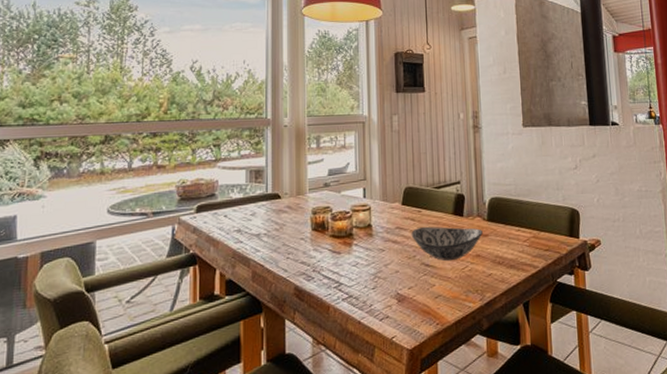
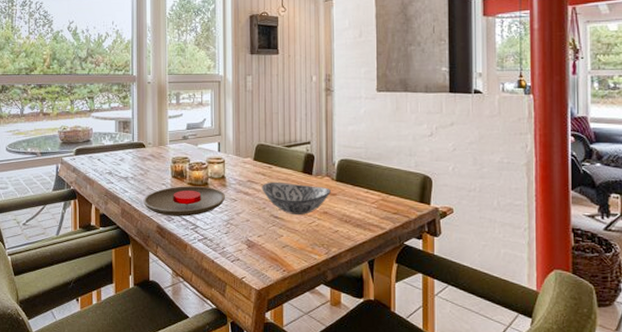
plate: none [278,237,372,275] -> present [143,186,225,217]

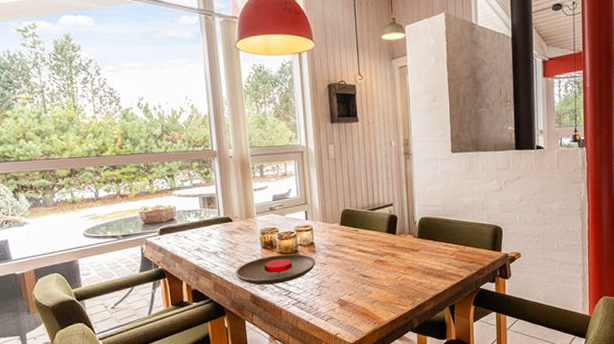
decorative bowl: present [262,181,331,215] -> none [349,243,414,272]

